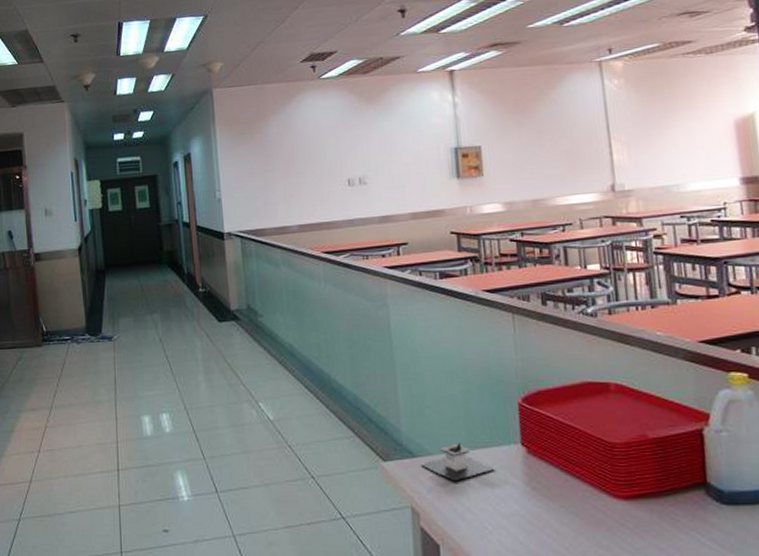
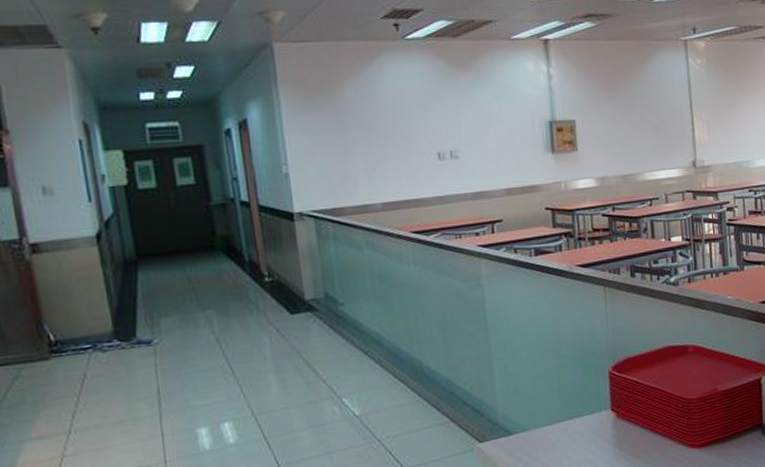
architectural model: present [420,442,495,482] -> none [516,415,587,453]

